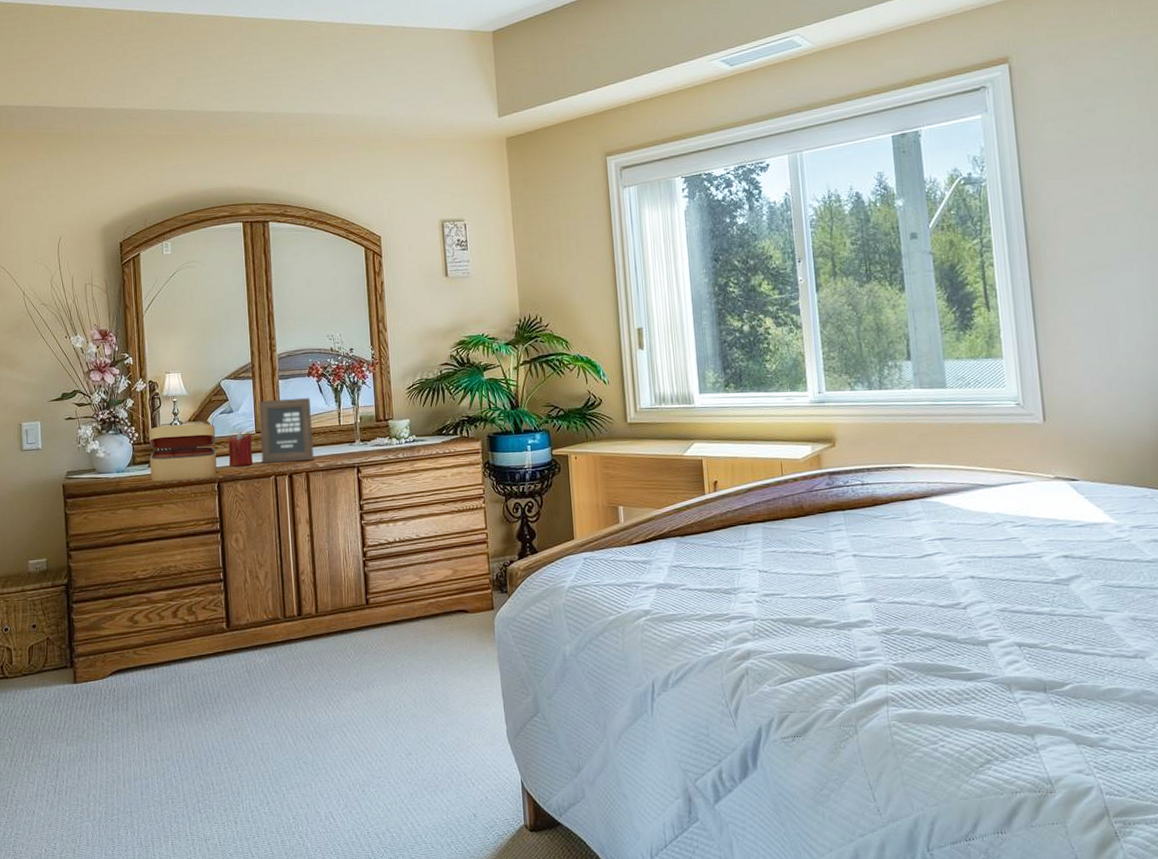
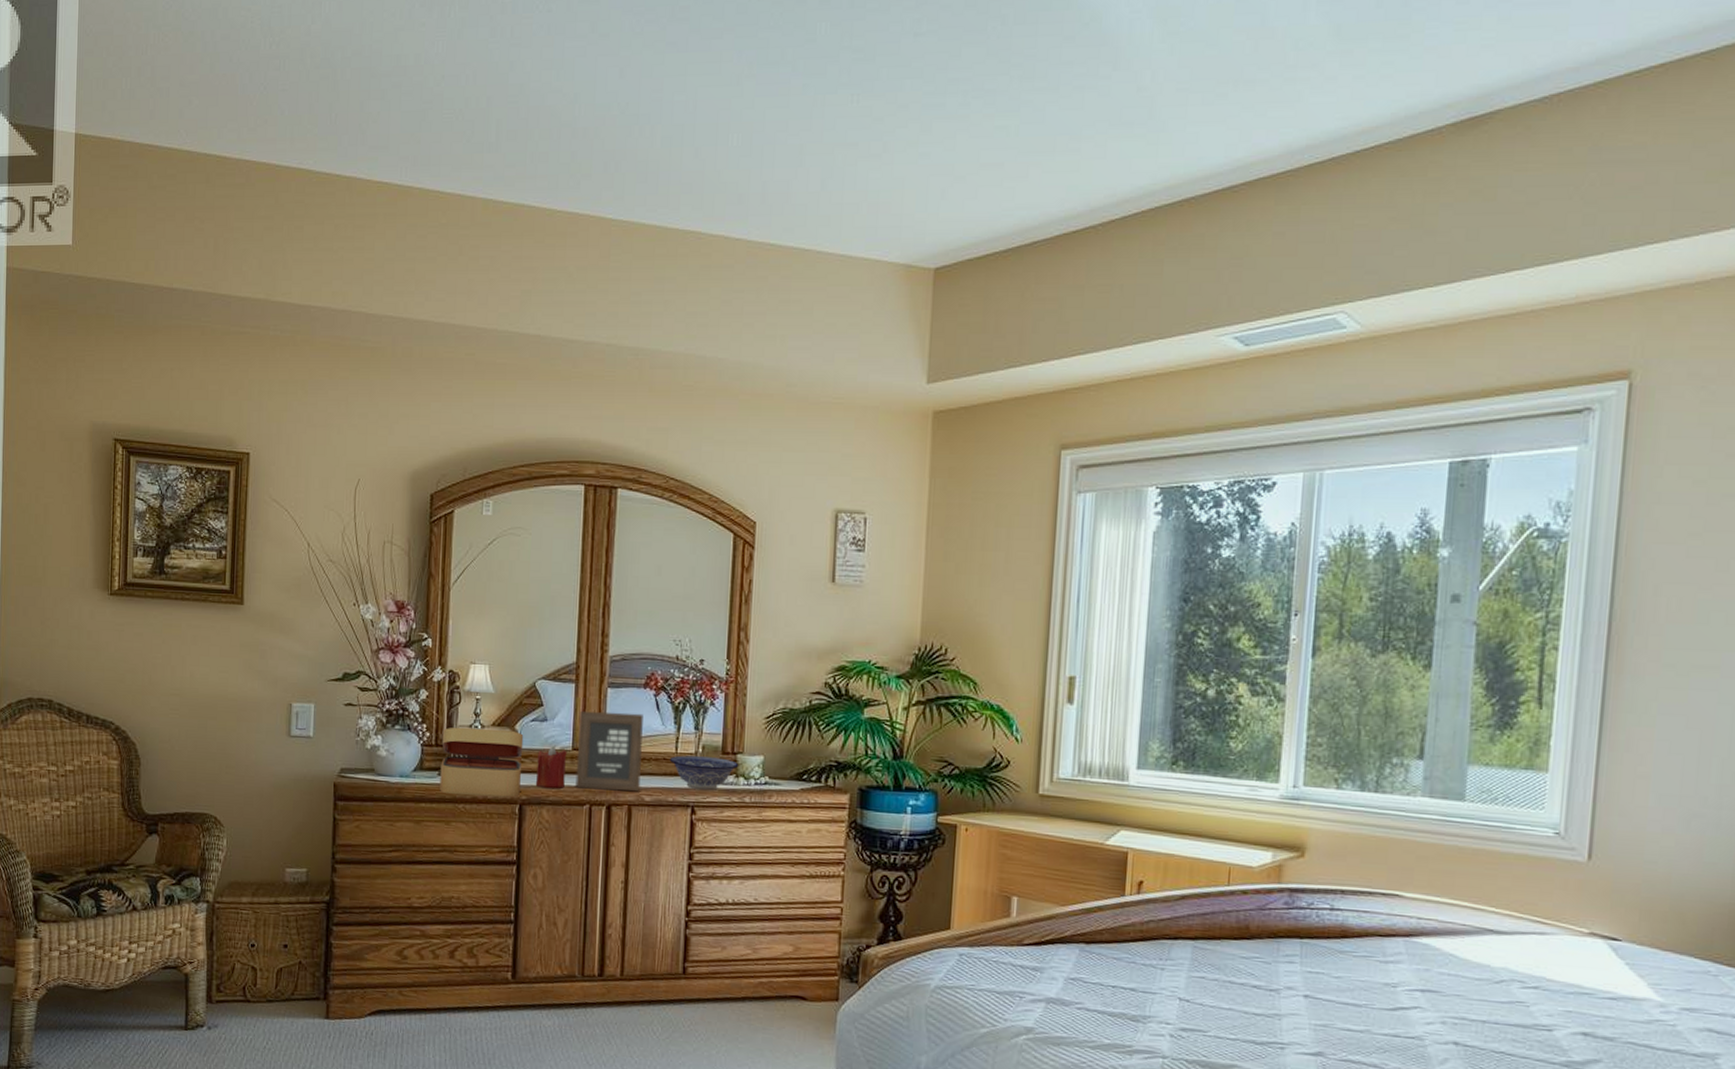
decorative bowl: none [334,425,391,453] -> present [669,755,739,791]

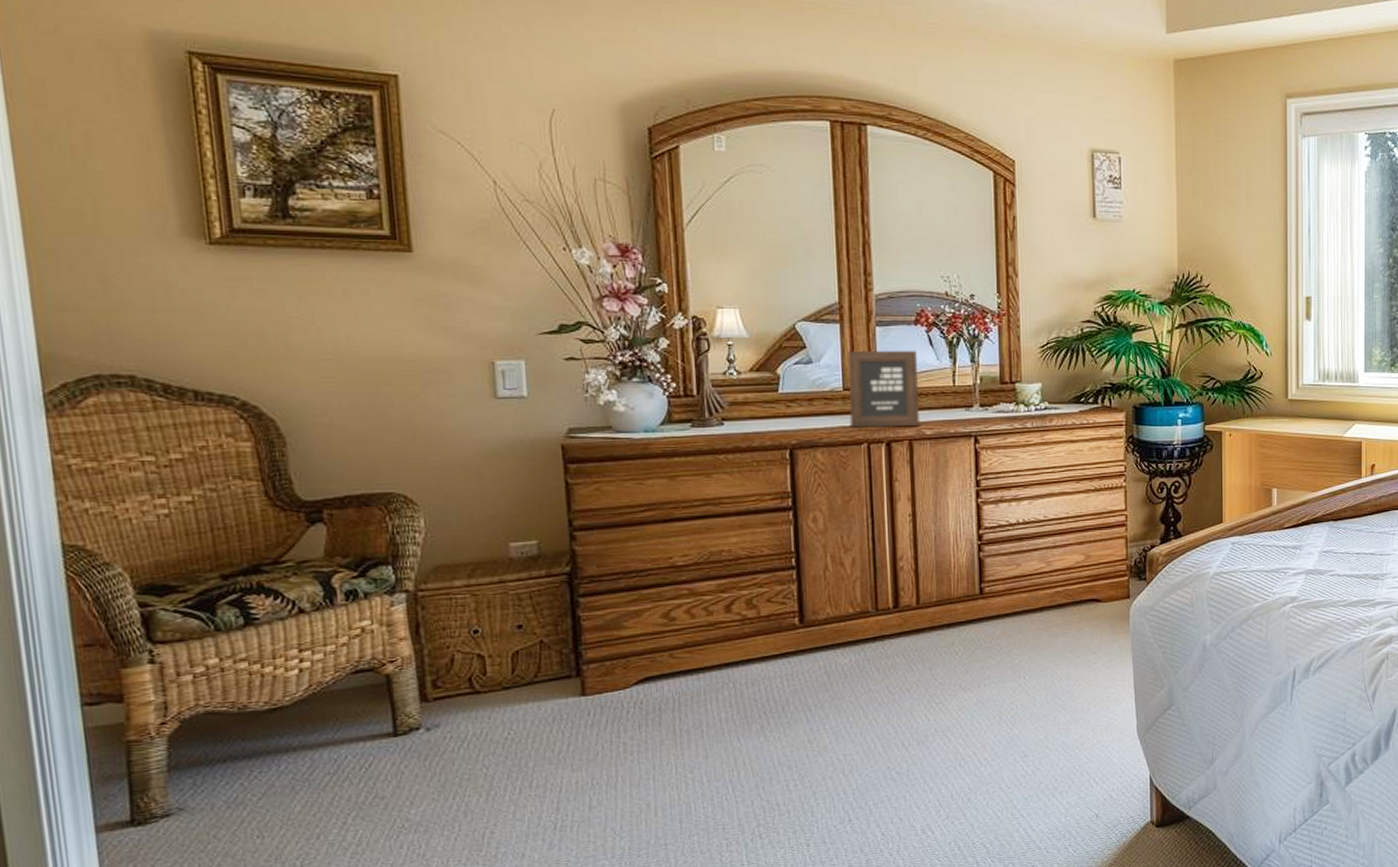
jewelry box: present [440,727,524,798] -> none [691,375,789,446]
candle: present [536,745,567,790] -> none [805,387,838,431]
decorative bowl: present [669,755,739,791] -> none [947,388,1018,420]

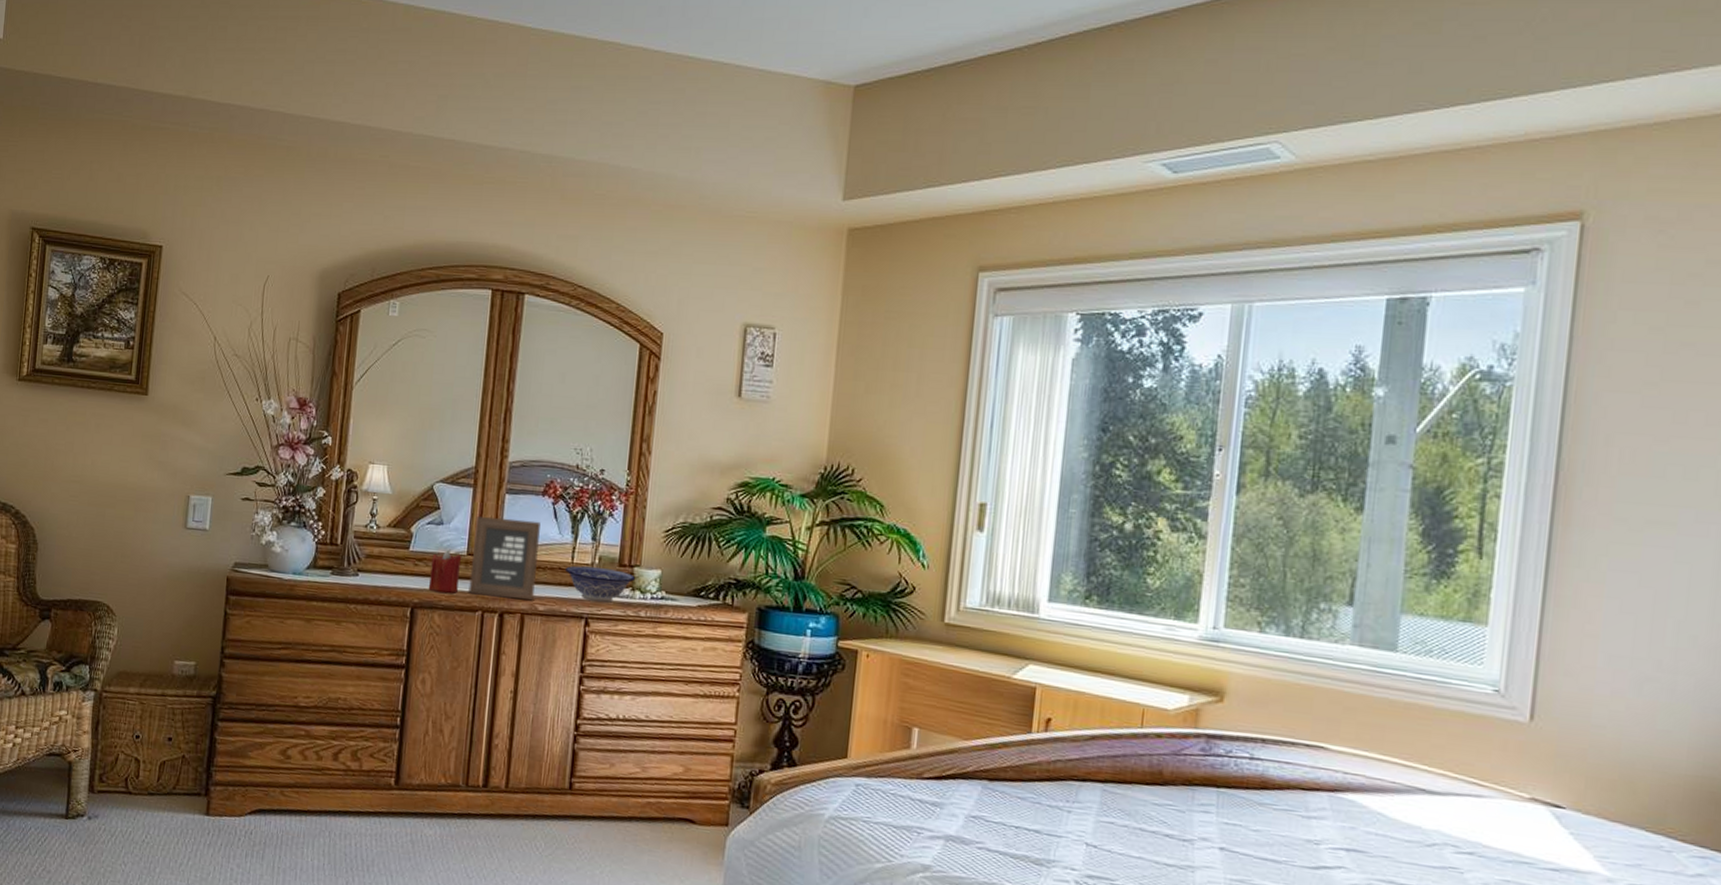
candle: none [805,387,838,431] -> present [429,549,462,595]
decorative bowl: none [947,388,1018,420] -> present [564,565,636,603]

